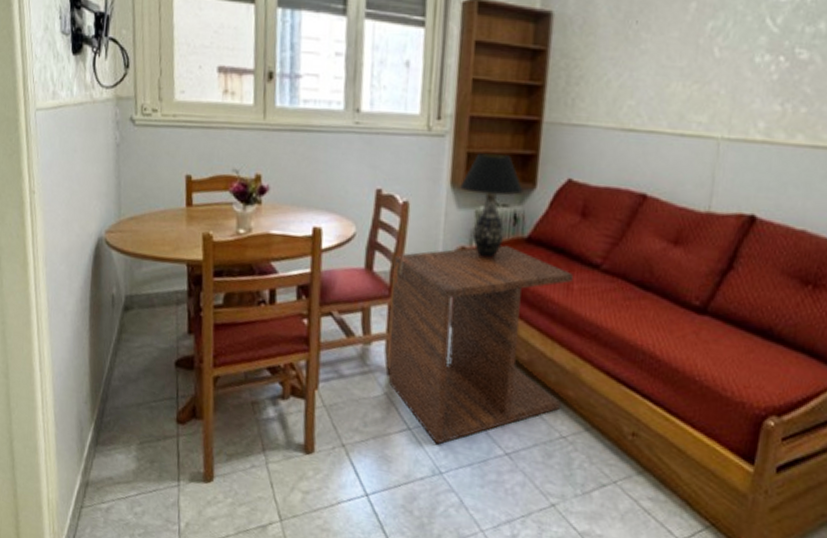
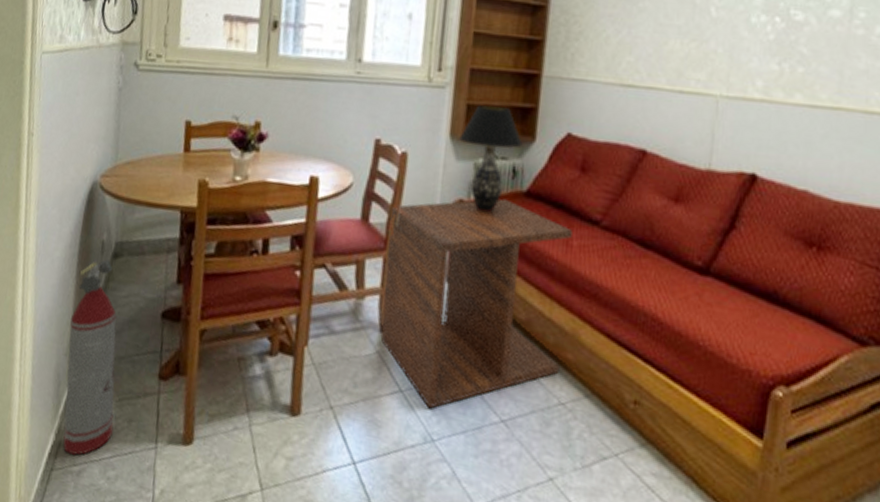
fire extinguisher: none [87,312,137,494] -> present [63,259,117,455]

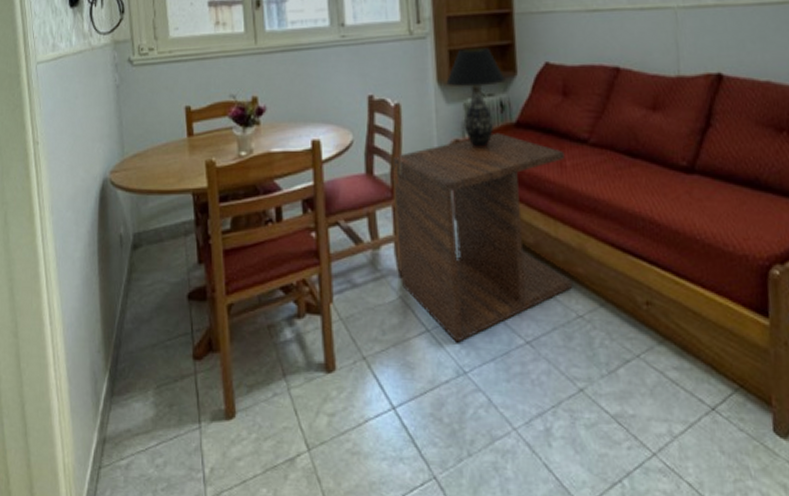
fire extinguisher: present [63,259,117,455] -> none [98,252,155,449]

